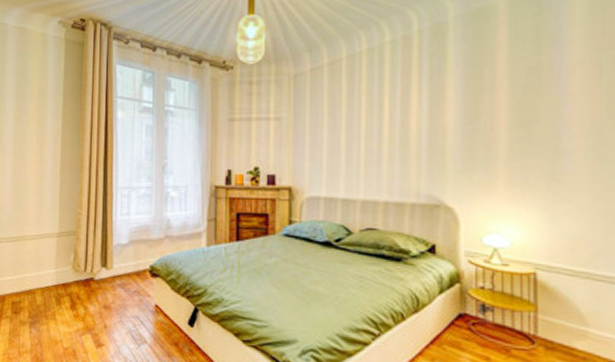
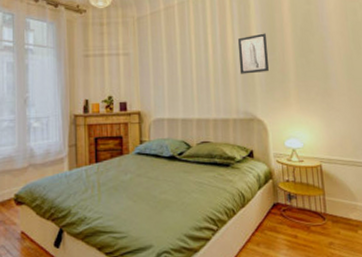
wall art: none [425,94,468,147] -> present [237,33,269,74]

